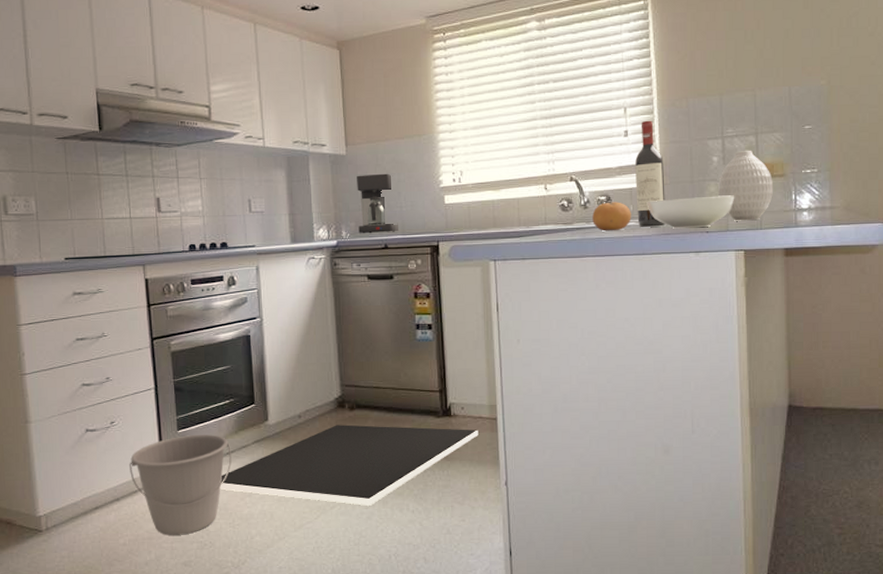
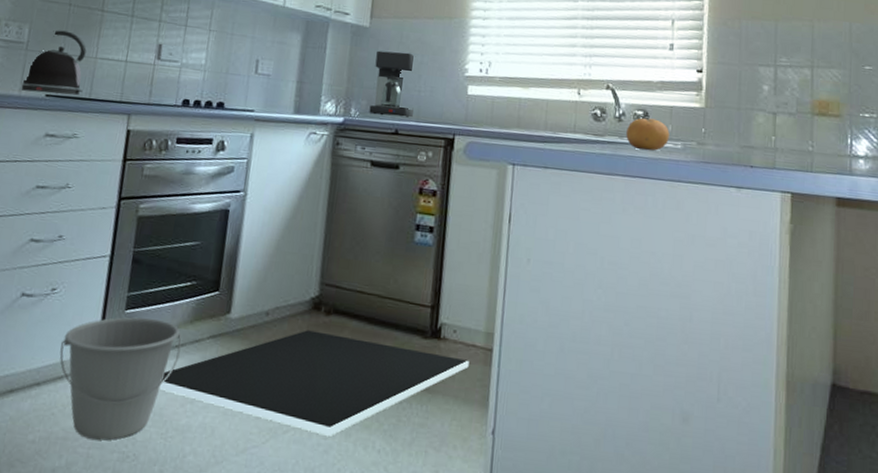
kettle: none [40,198,97,257] -> present [20,30,87,96]
wine bottle: present [635,120,666,227] -> none [675,36,710,154]
bowl: present [646,195,735,229] -> none [687,123,785,161]
vase: present [717,150,774,221] -> none [766,82,828,161]

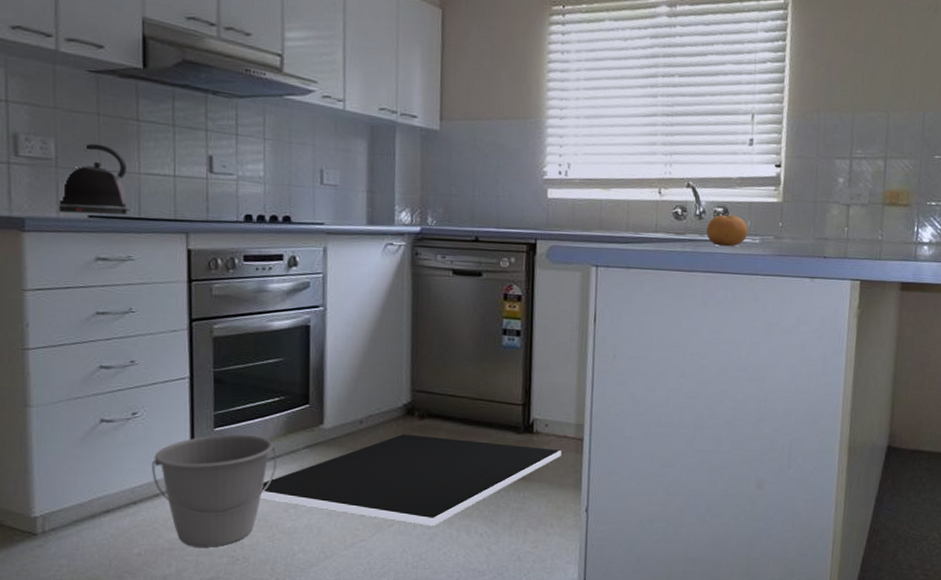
coffee maker: present [369,50,416,118] -> none [446,155,493,224]

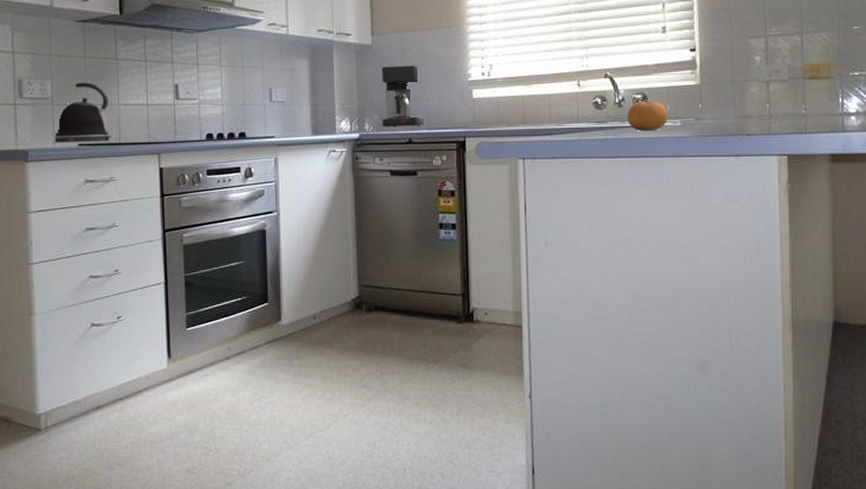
bucket: present [151,434,277,548] -> none [134,333,241,440]
door mat: present [260,434,562,526] -> none [228,327,502,415]
coffee maker: none [446,155,493,224] -> present [382,65,424,127]

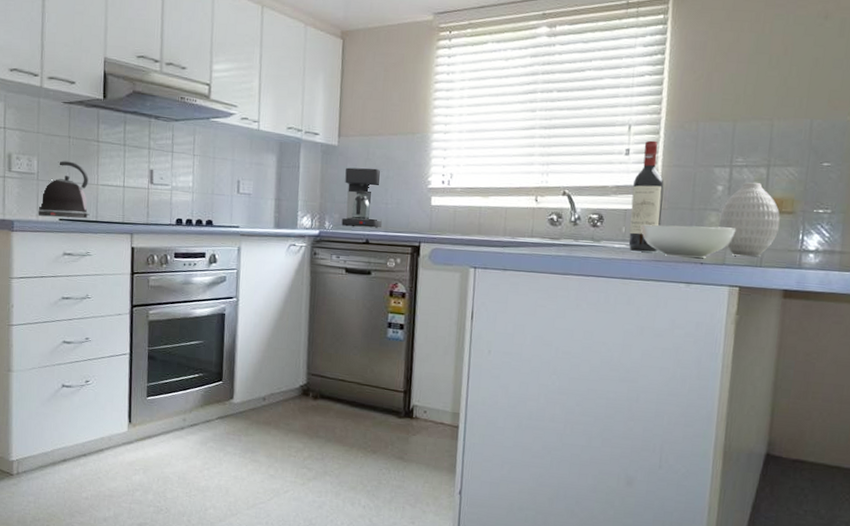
fruit: present [627,101,668,131] -> none [581,221,623,252]
wine bottle: none [673,16,704,128] -> present [628,140,664,253]
bowl: none [684,97,778,130] -> present [640,224,737,258]
vase: none [759,50,820,124] -> present [718,182,781,257]

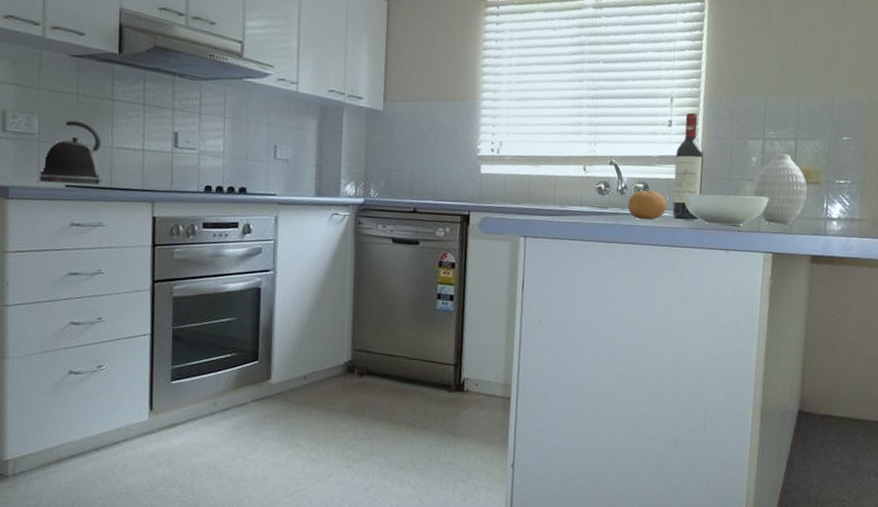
coffee maker: present [341,167,382,228] -> none [387,133,430,197]
fruit: none [581,221,623,252] -> present [627,190,667,221]

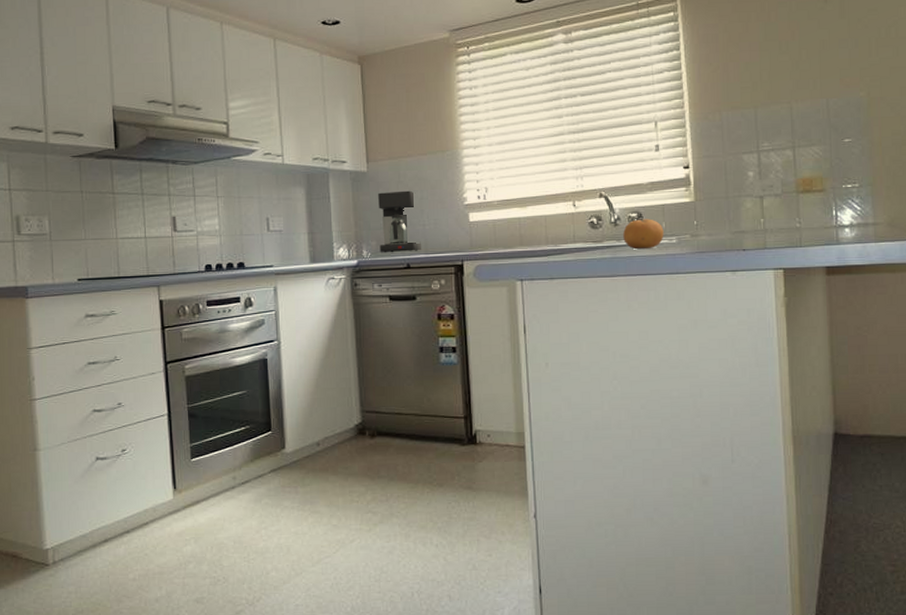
kettle: present [38,120,103,185] -> none [52,217,111,278]
coffee maker: none [387,133,430,197] -> present [378,190,421,253]
wine bottle: present [672,112,704,221] -> none [667,134,700,245]
bowl: present [683,194,770,226] -> none [680,211,773,246]
vase: present [753,153,808,225] -> none [754,164,813,238]

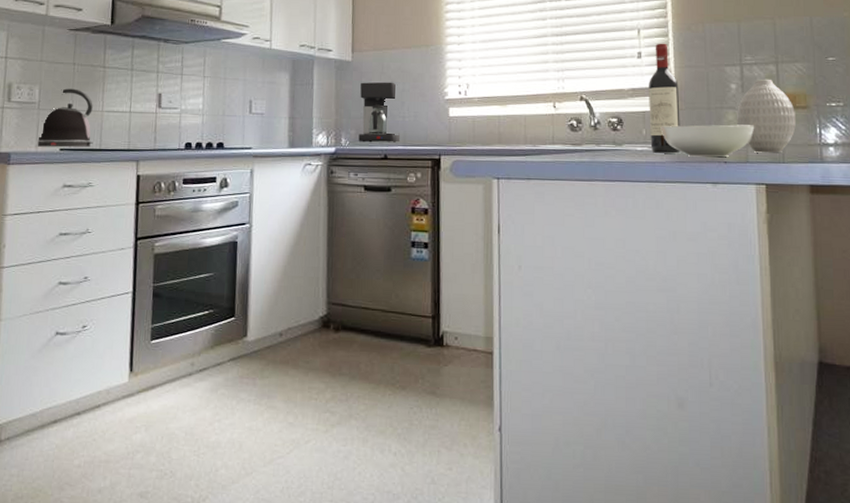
kettle: none [52,217,111,278] -> present [36,88,93,148]
fruit: present [623,219,664,250] -> none [603,124,644,156]
wine bottle: none [667,134,700,245] -> present [649,43,681,154]
bowl: none [680,211,773,246] -> present [660,124,755,157]
vase: none [754,164,813,238] -> present [736,78,797,153]

